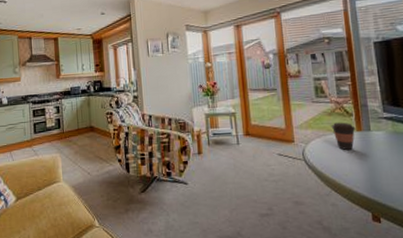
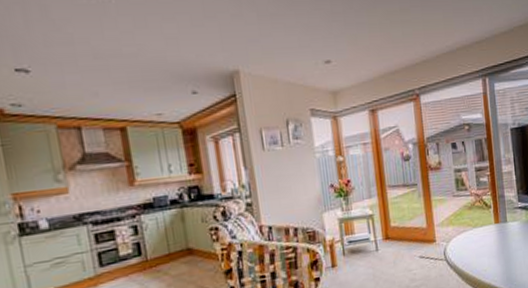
coffee cup: present [331,122,356,151] -> none [471,215,494,245]

